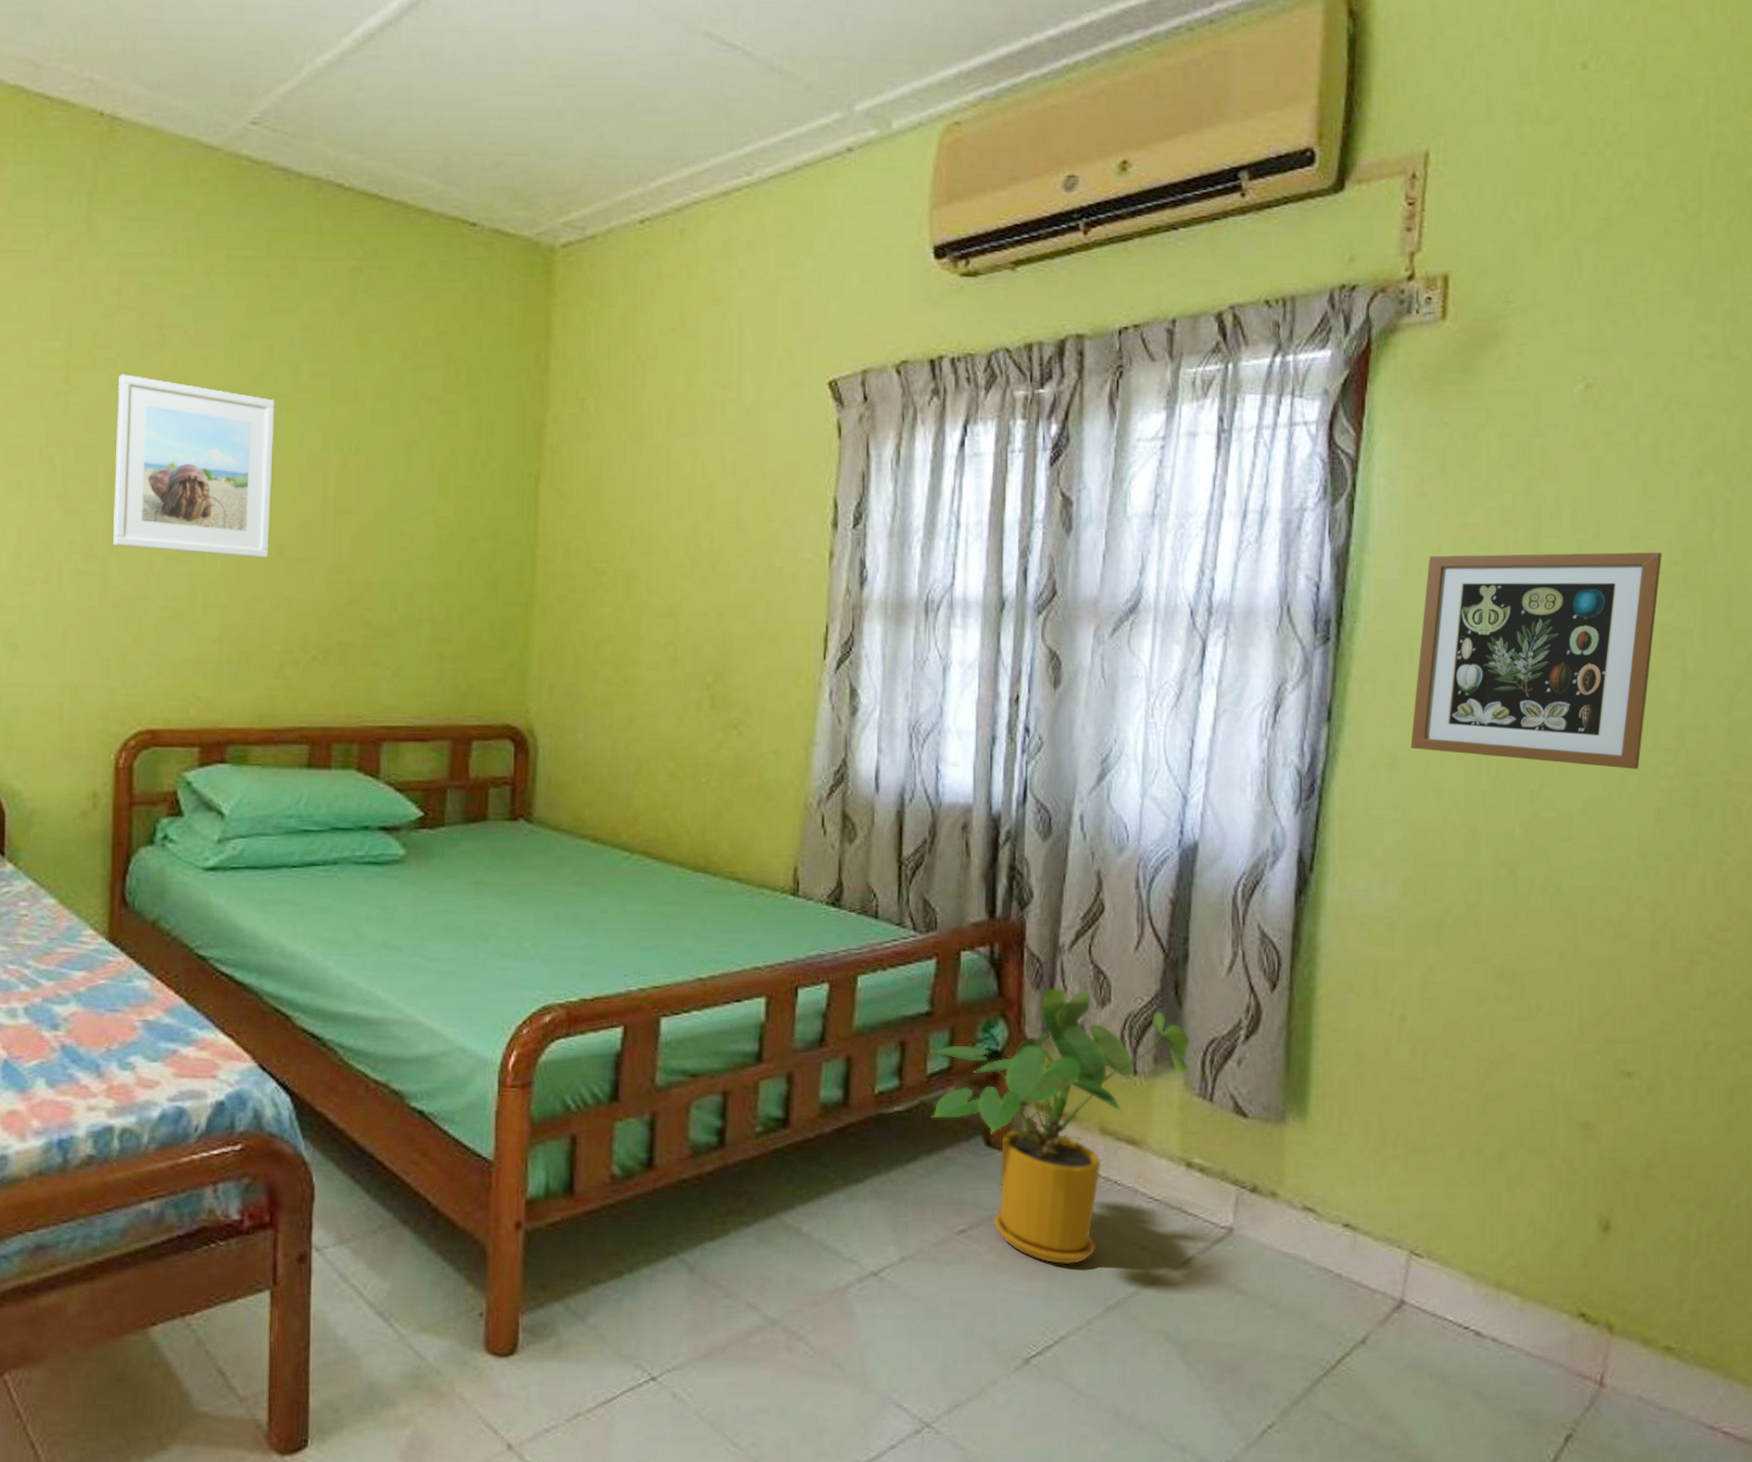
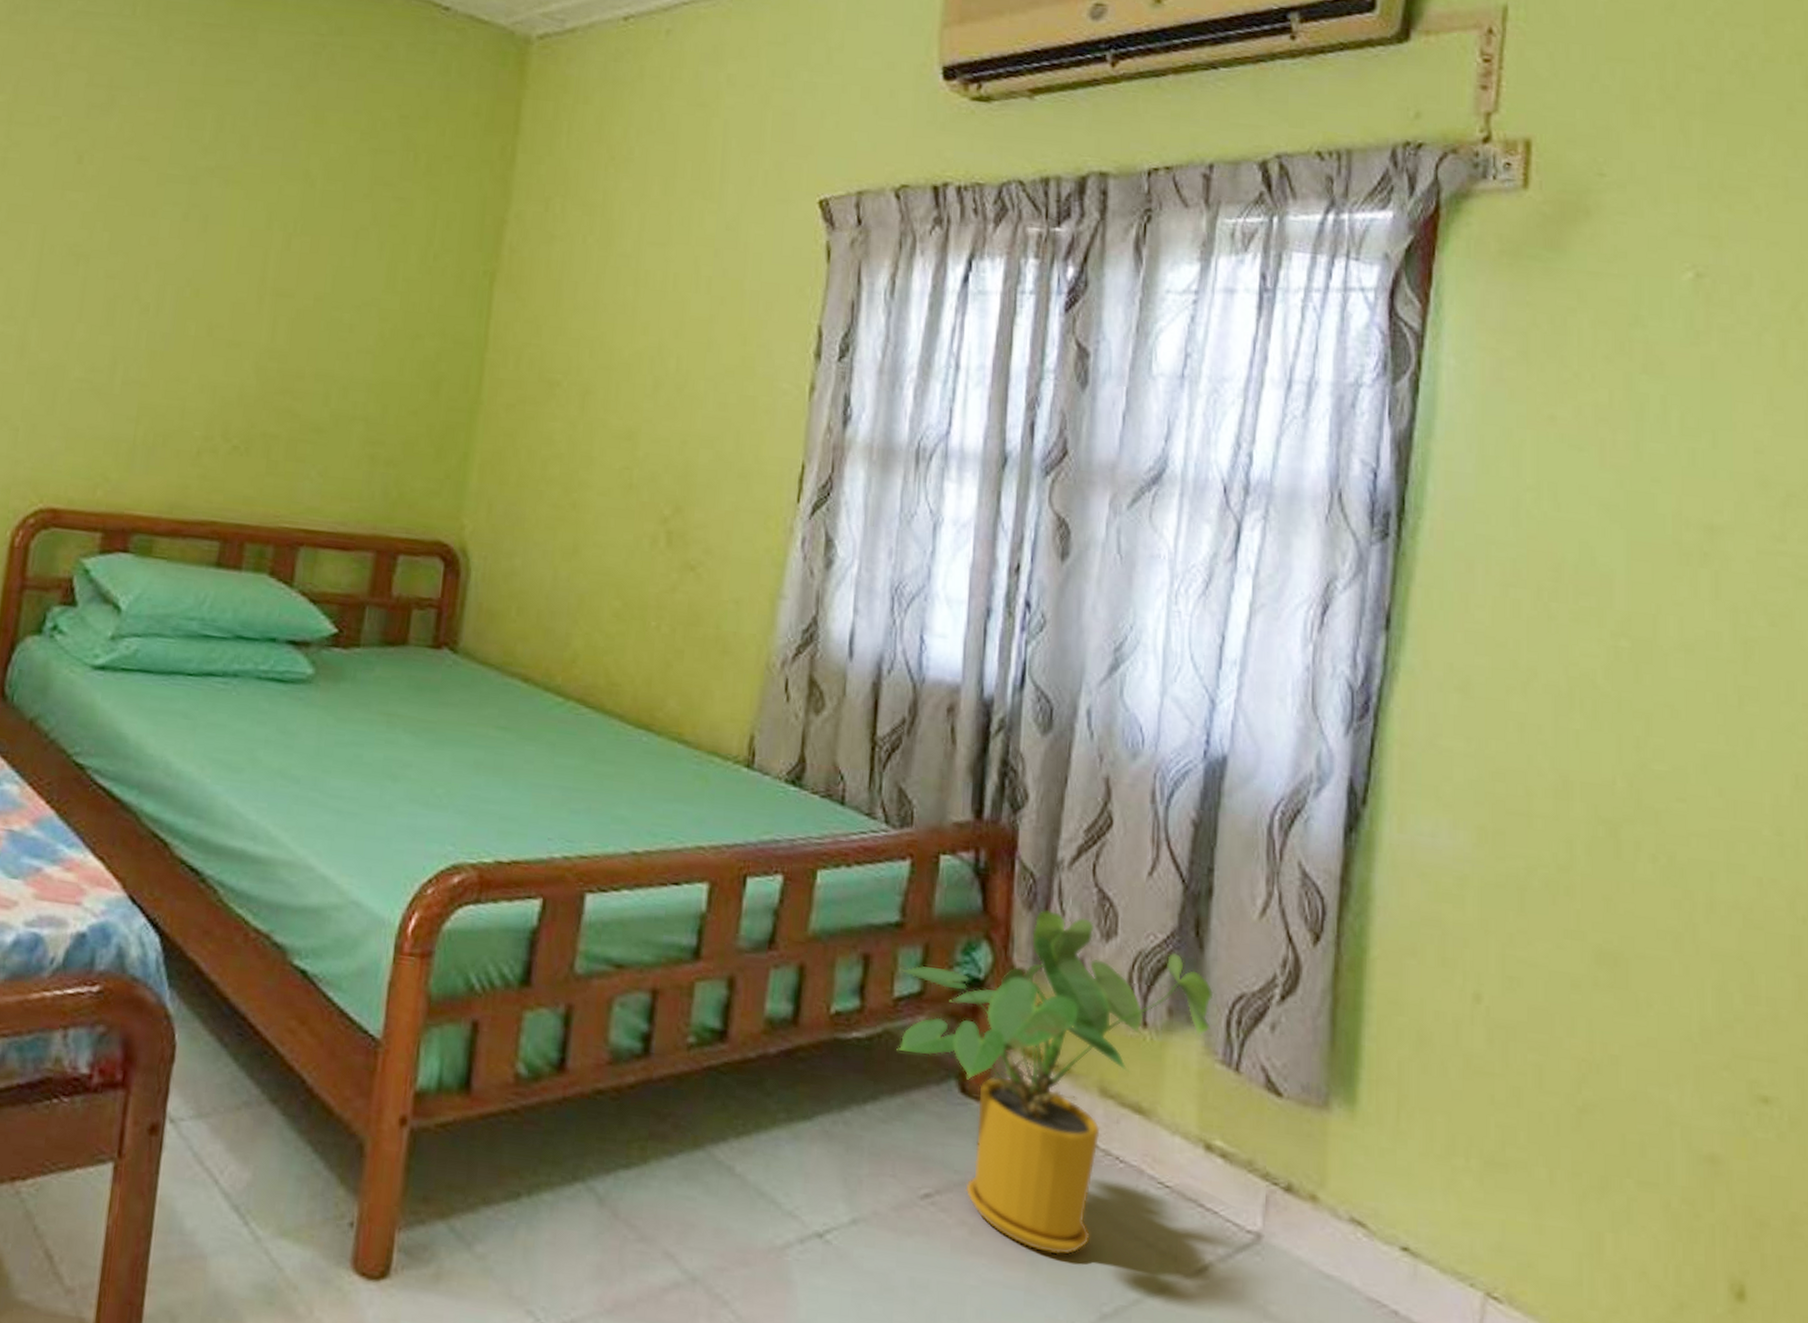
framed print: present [113,374,275,558] -> none [36,133,221,337]
picture frame: present [1410,552,1662,769] -> none [1486,451,1793,725]

